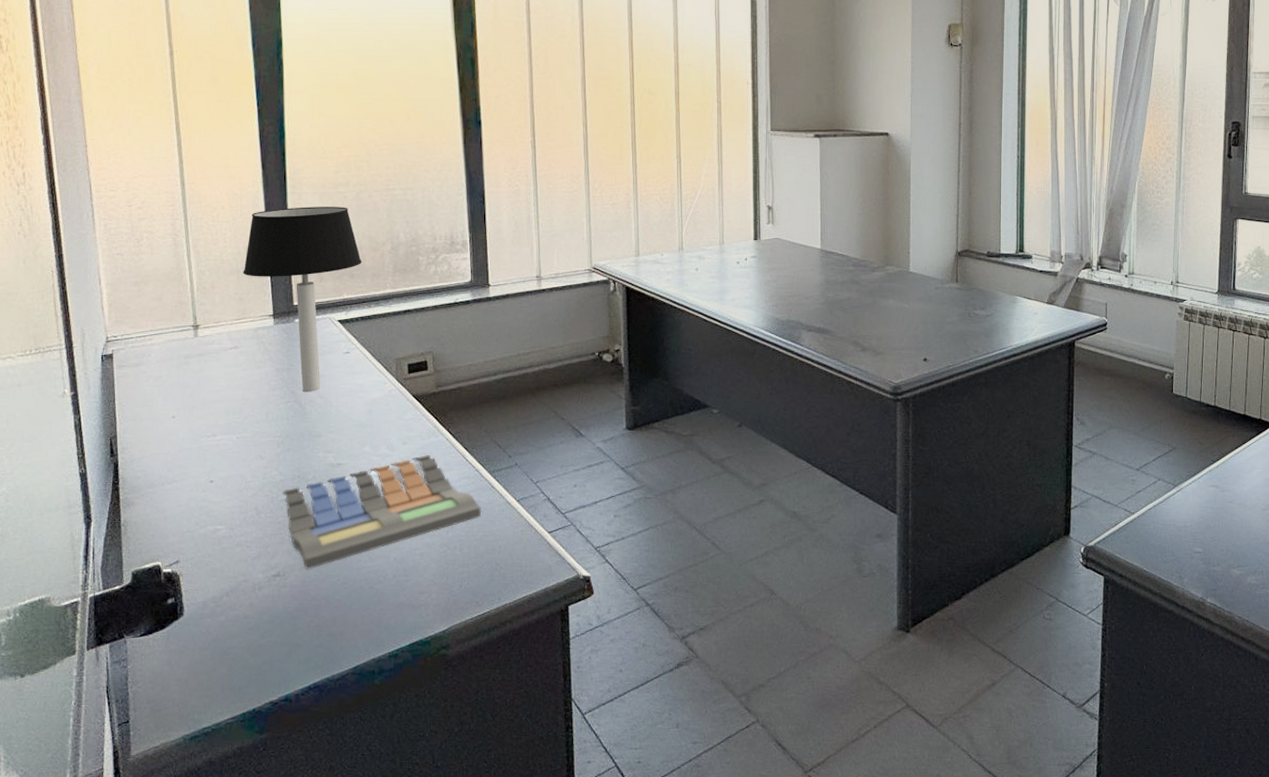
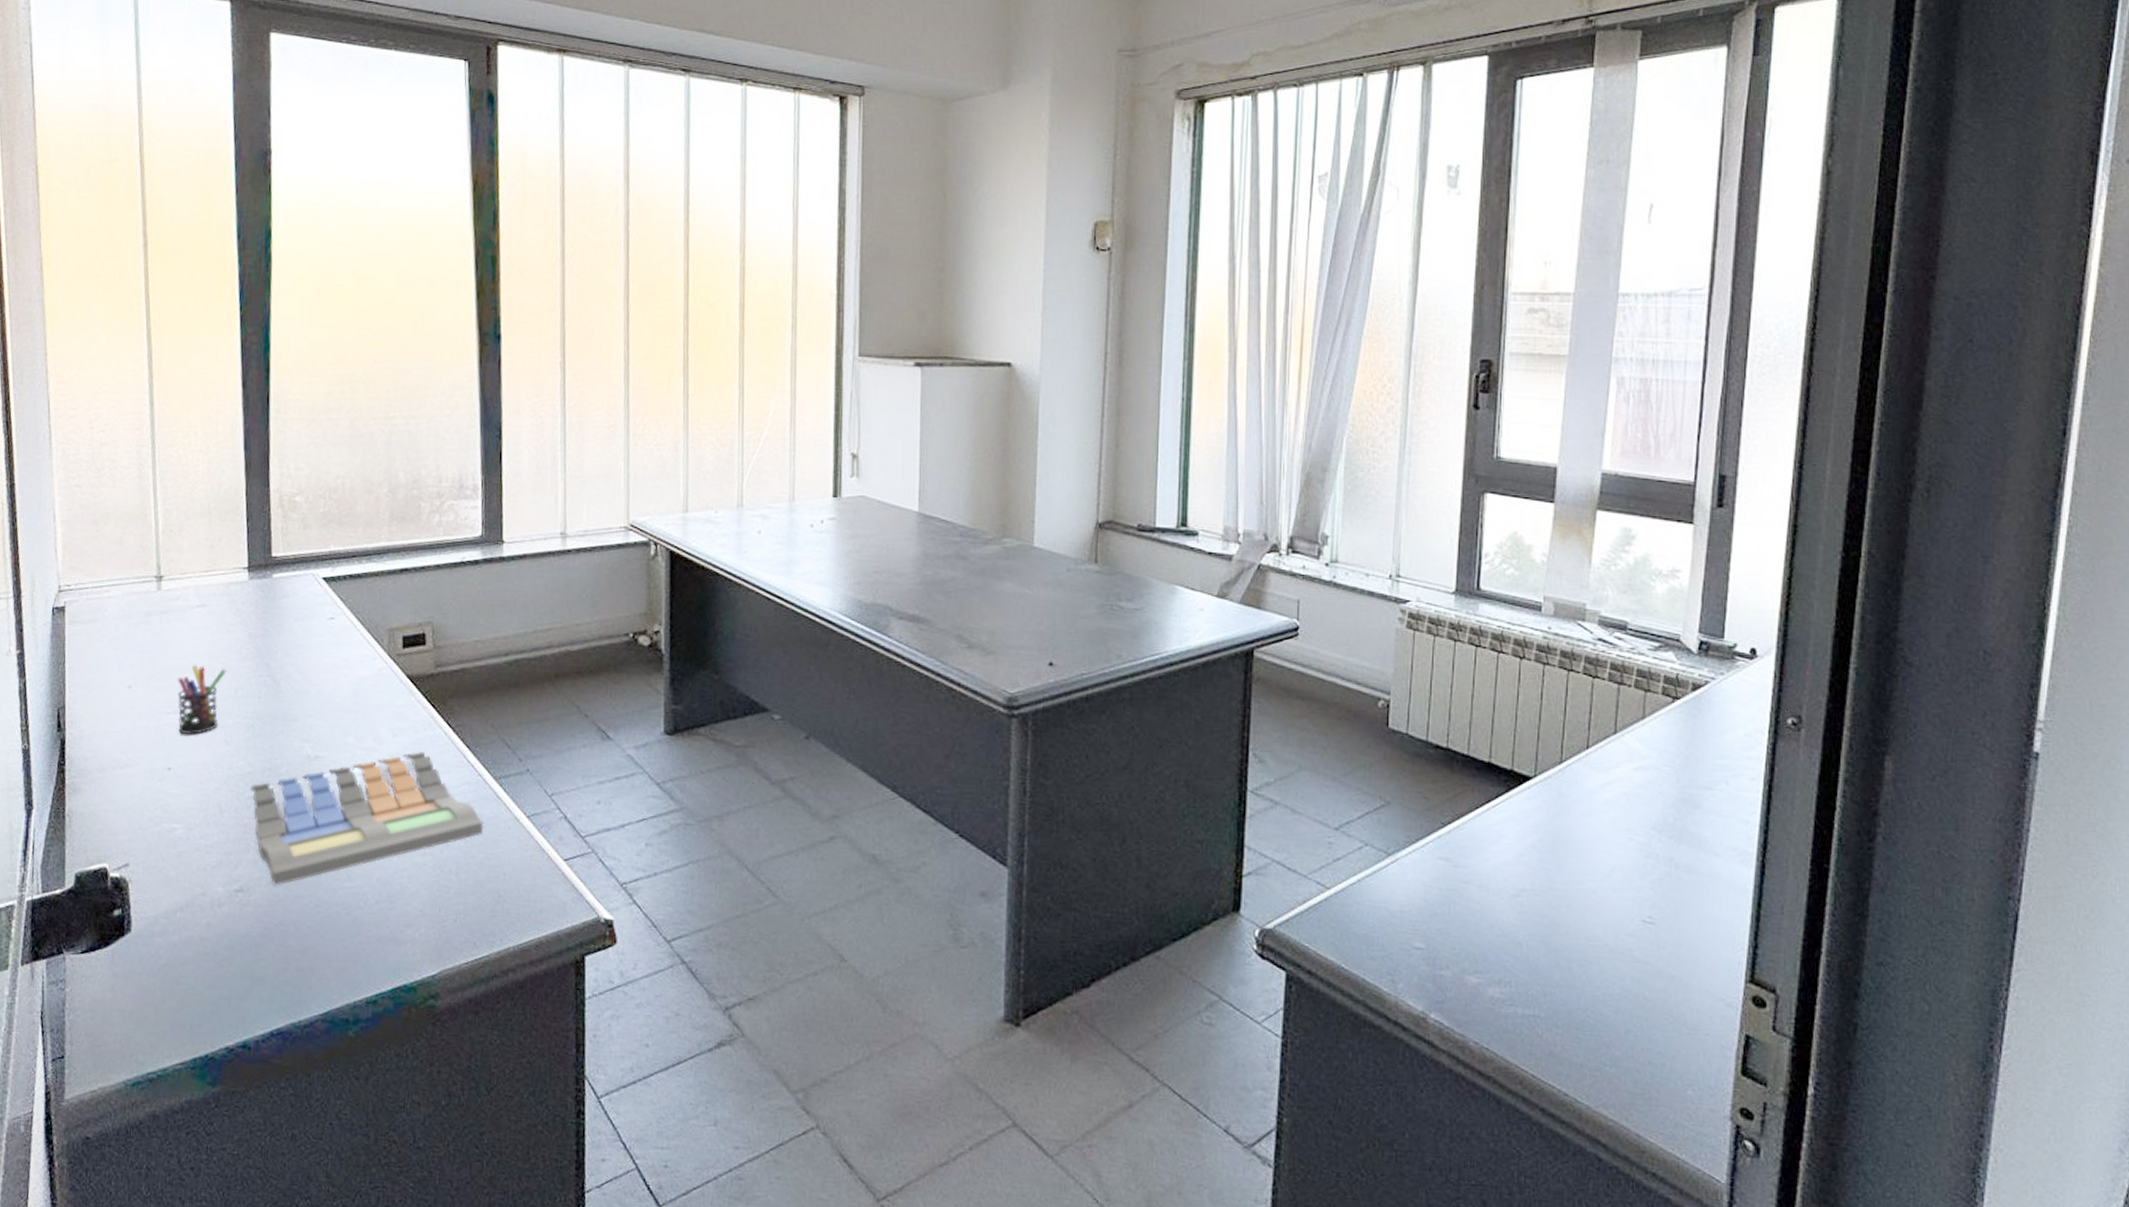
pen holder: none [216,395,258,453] -> present [177,664,227,735]
table lamp: present [243,207,362,392] -> none [215,435,353,665]

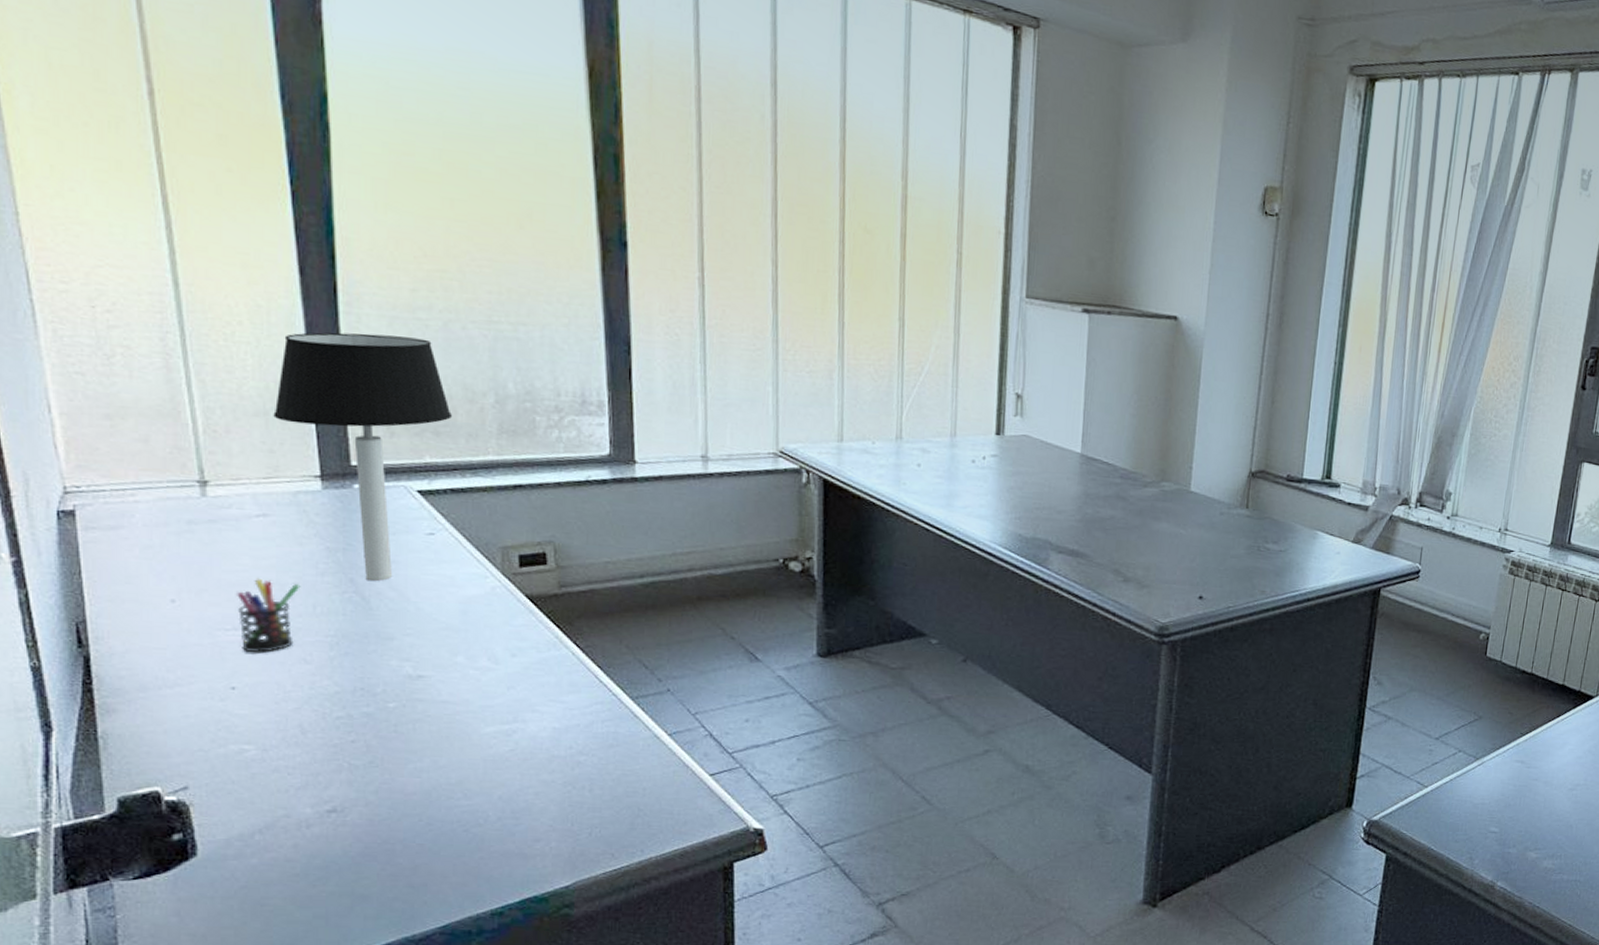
table lamp: none [215,435,353,665] -> present [273,332,452,582]
keyboard: present [252,751,484,886] -> none [341,671,621,806]

